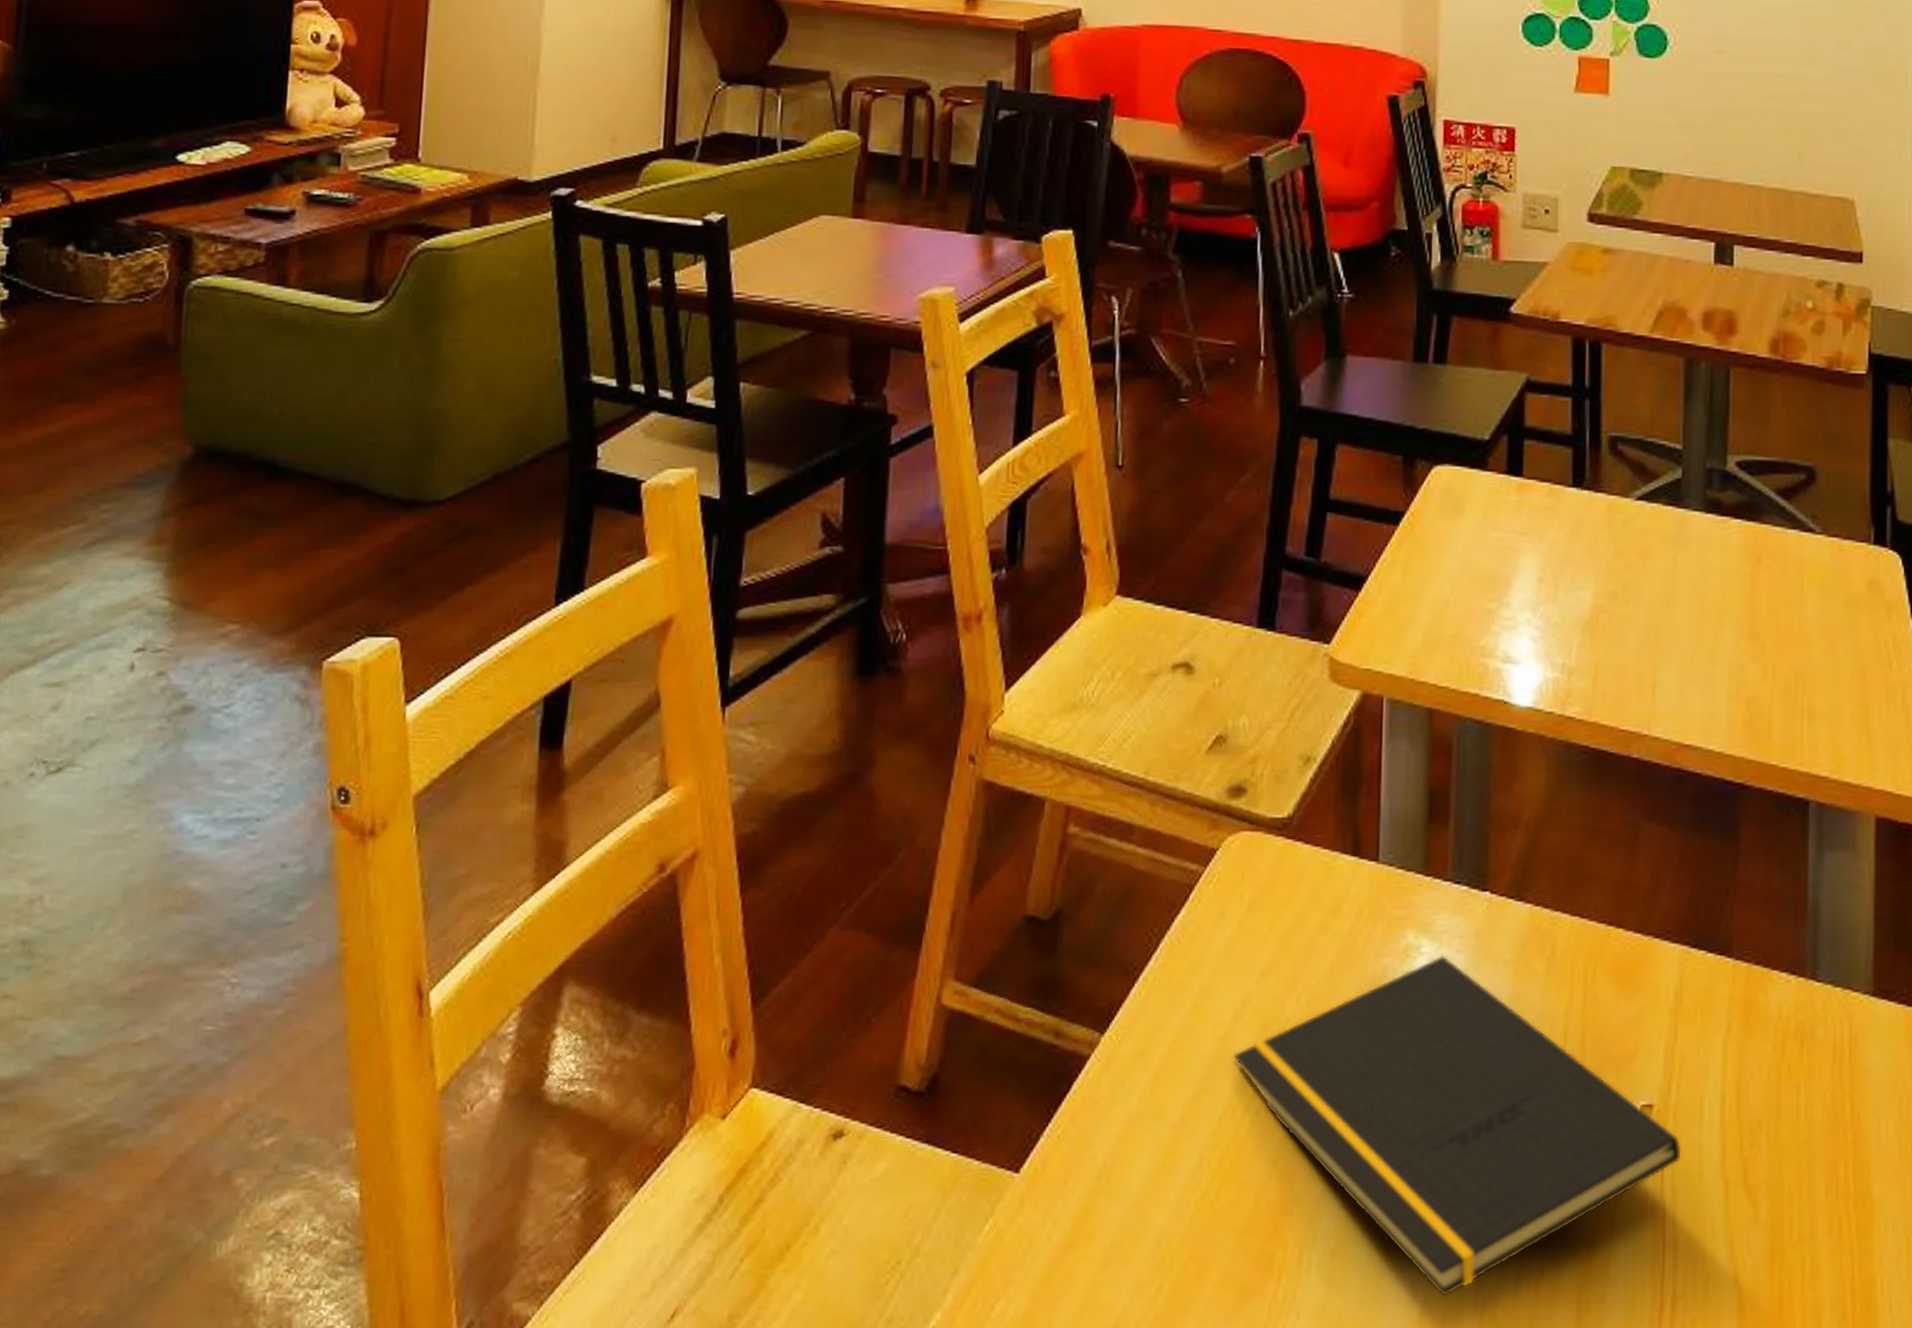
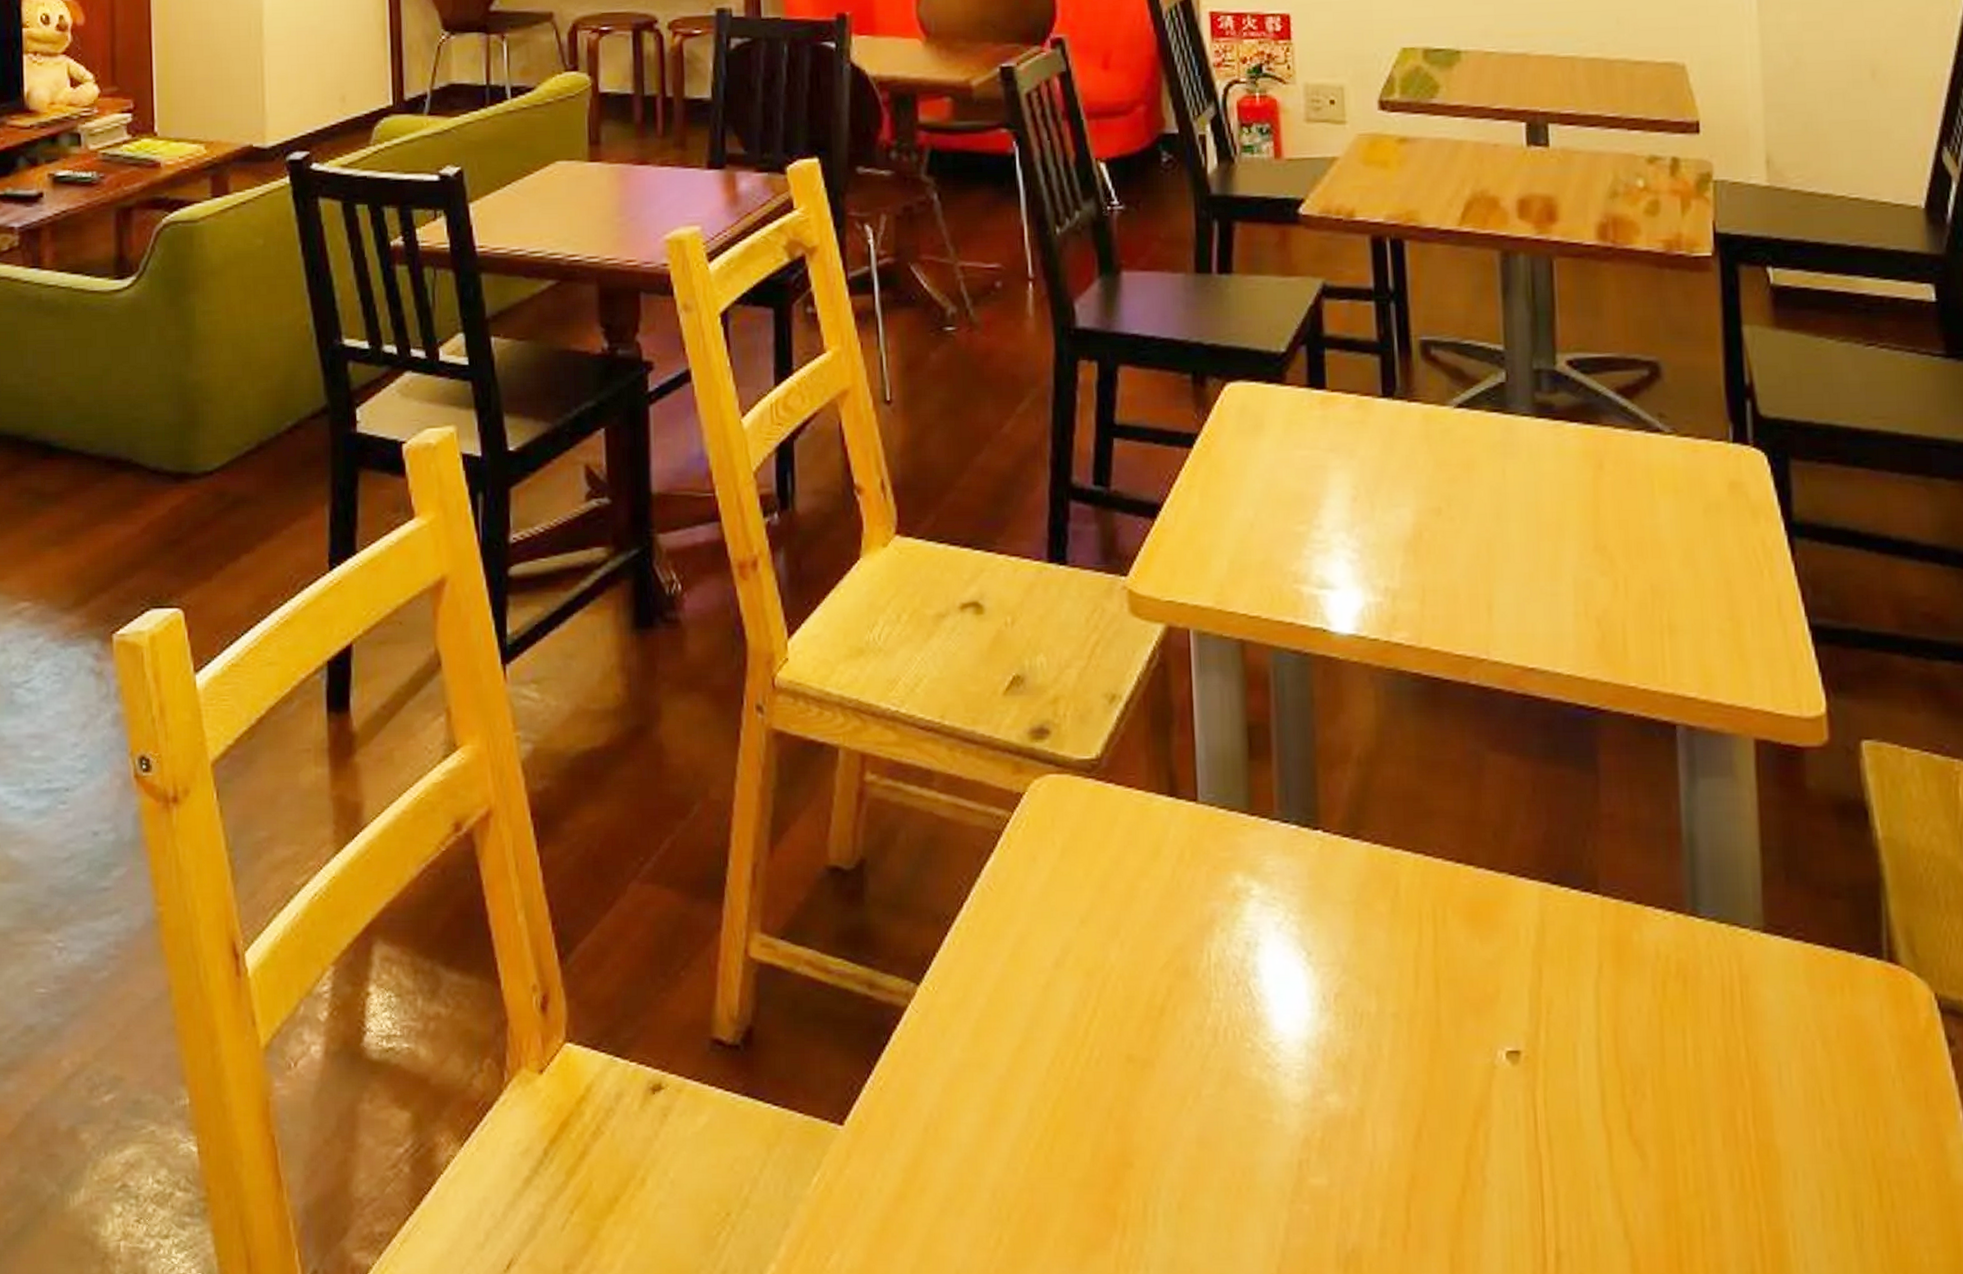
notepad: present [1233,955,1681,1297] -> none [1057,897,1556,1251]

